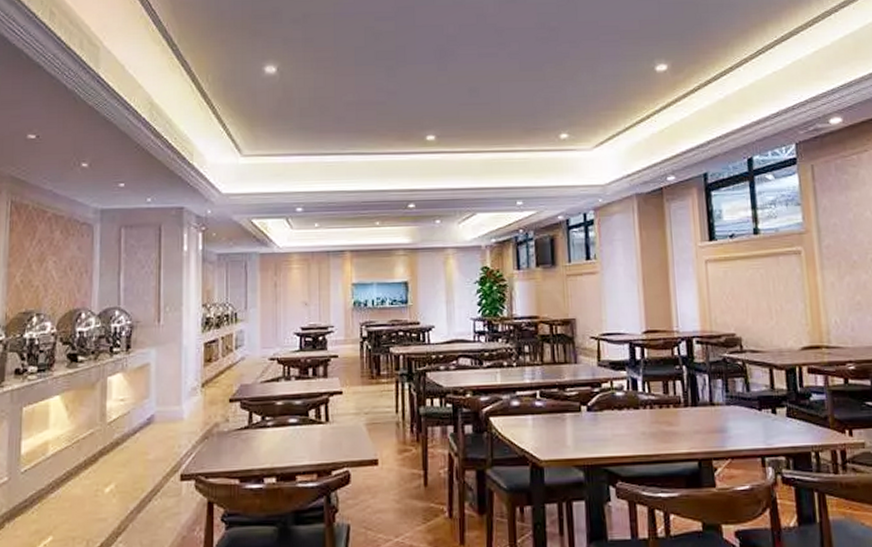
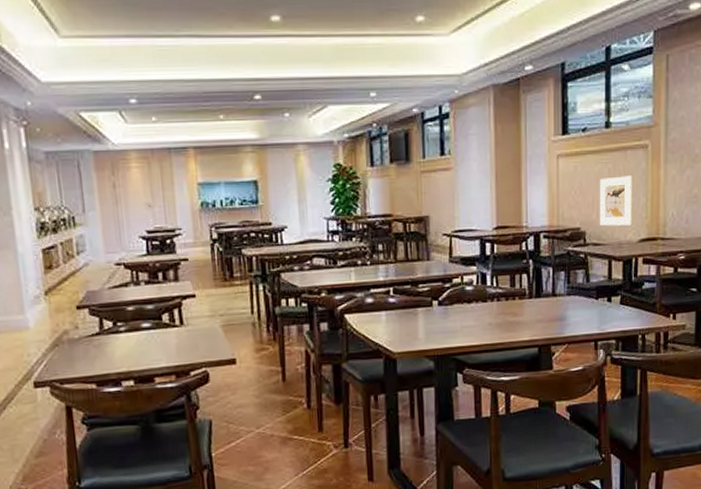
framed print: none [752,281,792,333] -> present [599,175,632,226]

